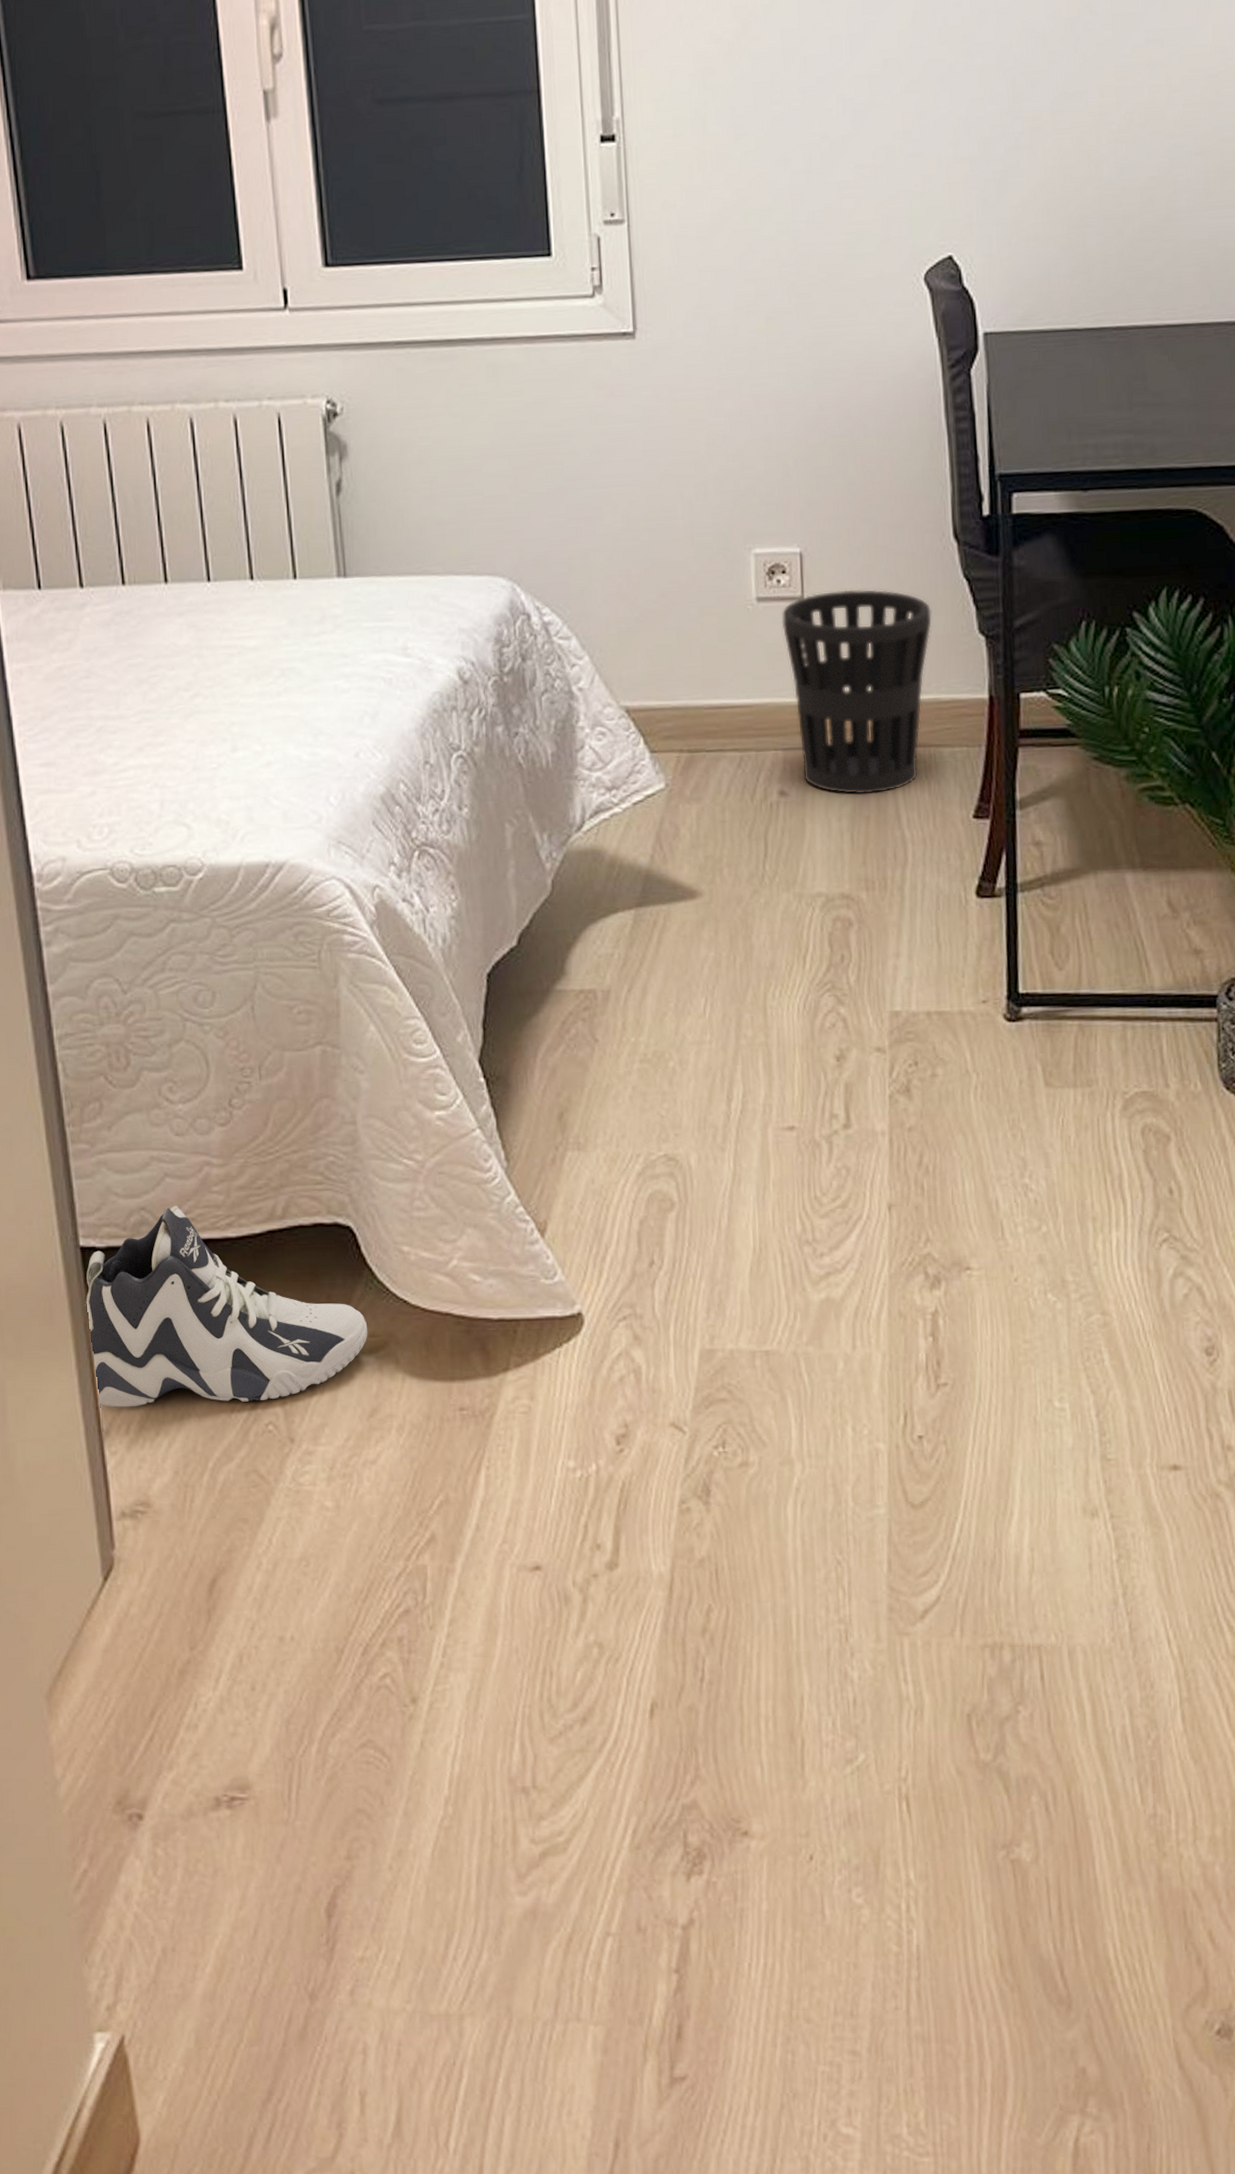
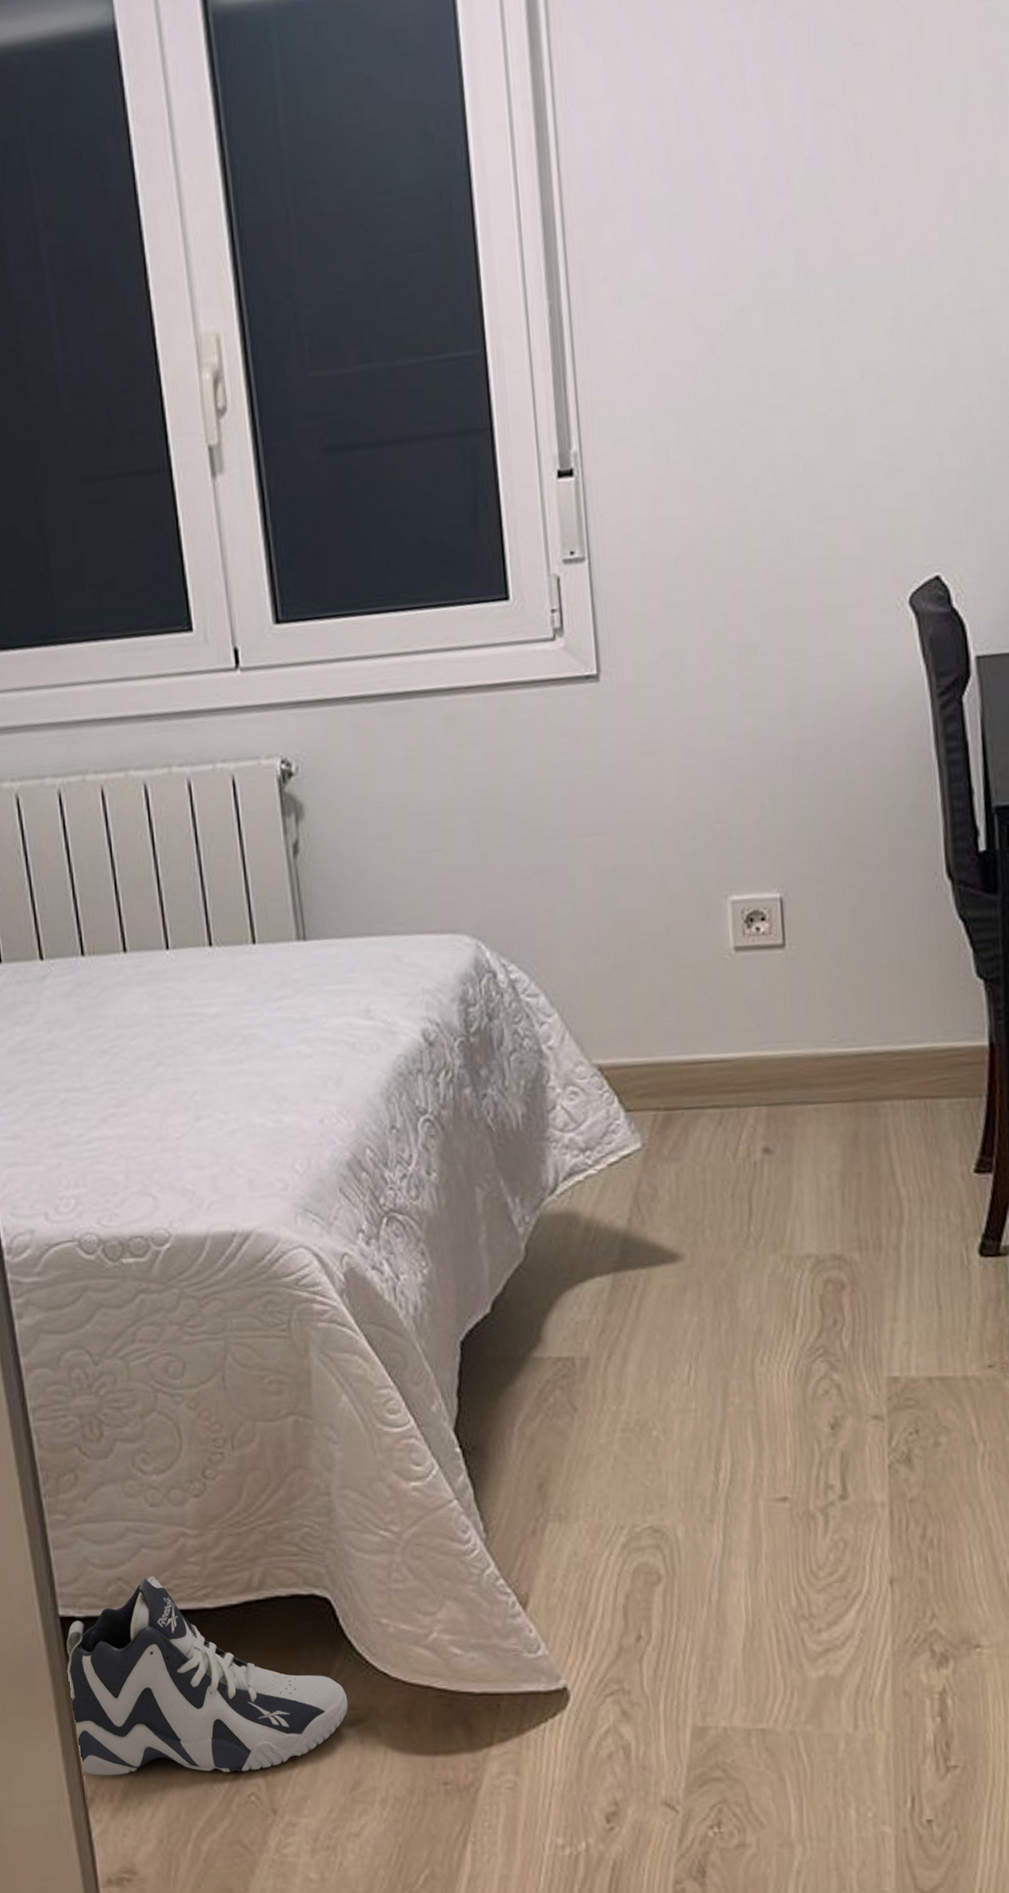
wastebasket: present [781,589,932,795] -> none [762,934,925,1151]

